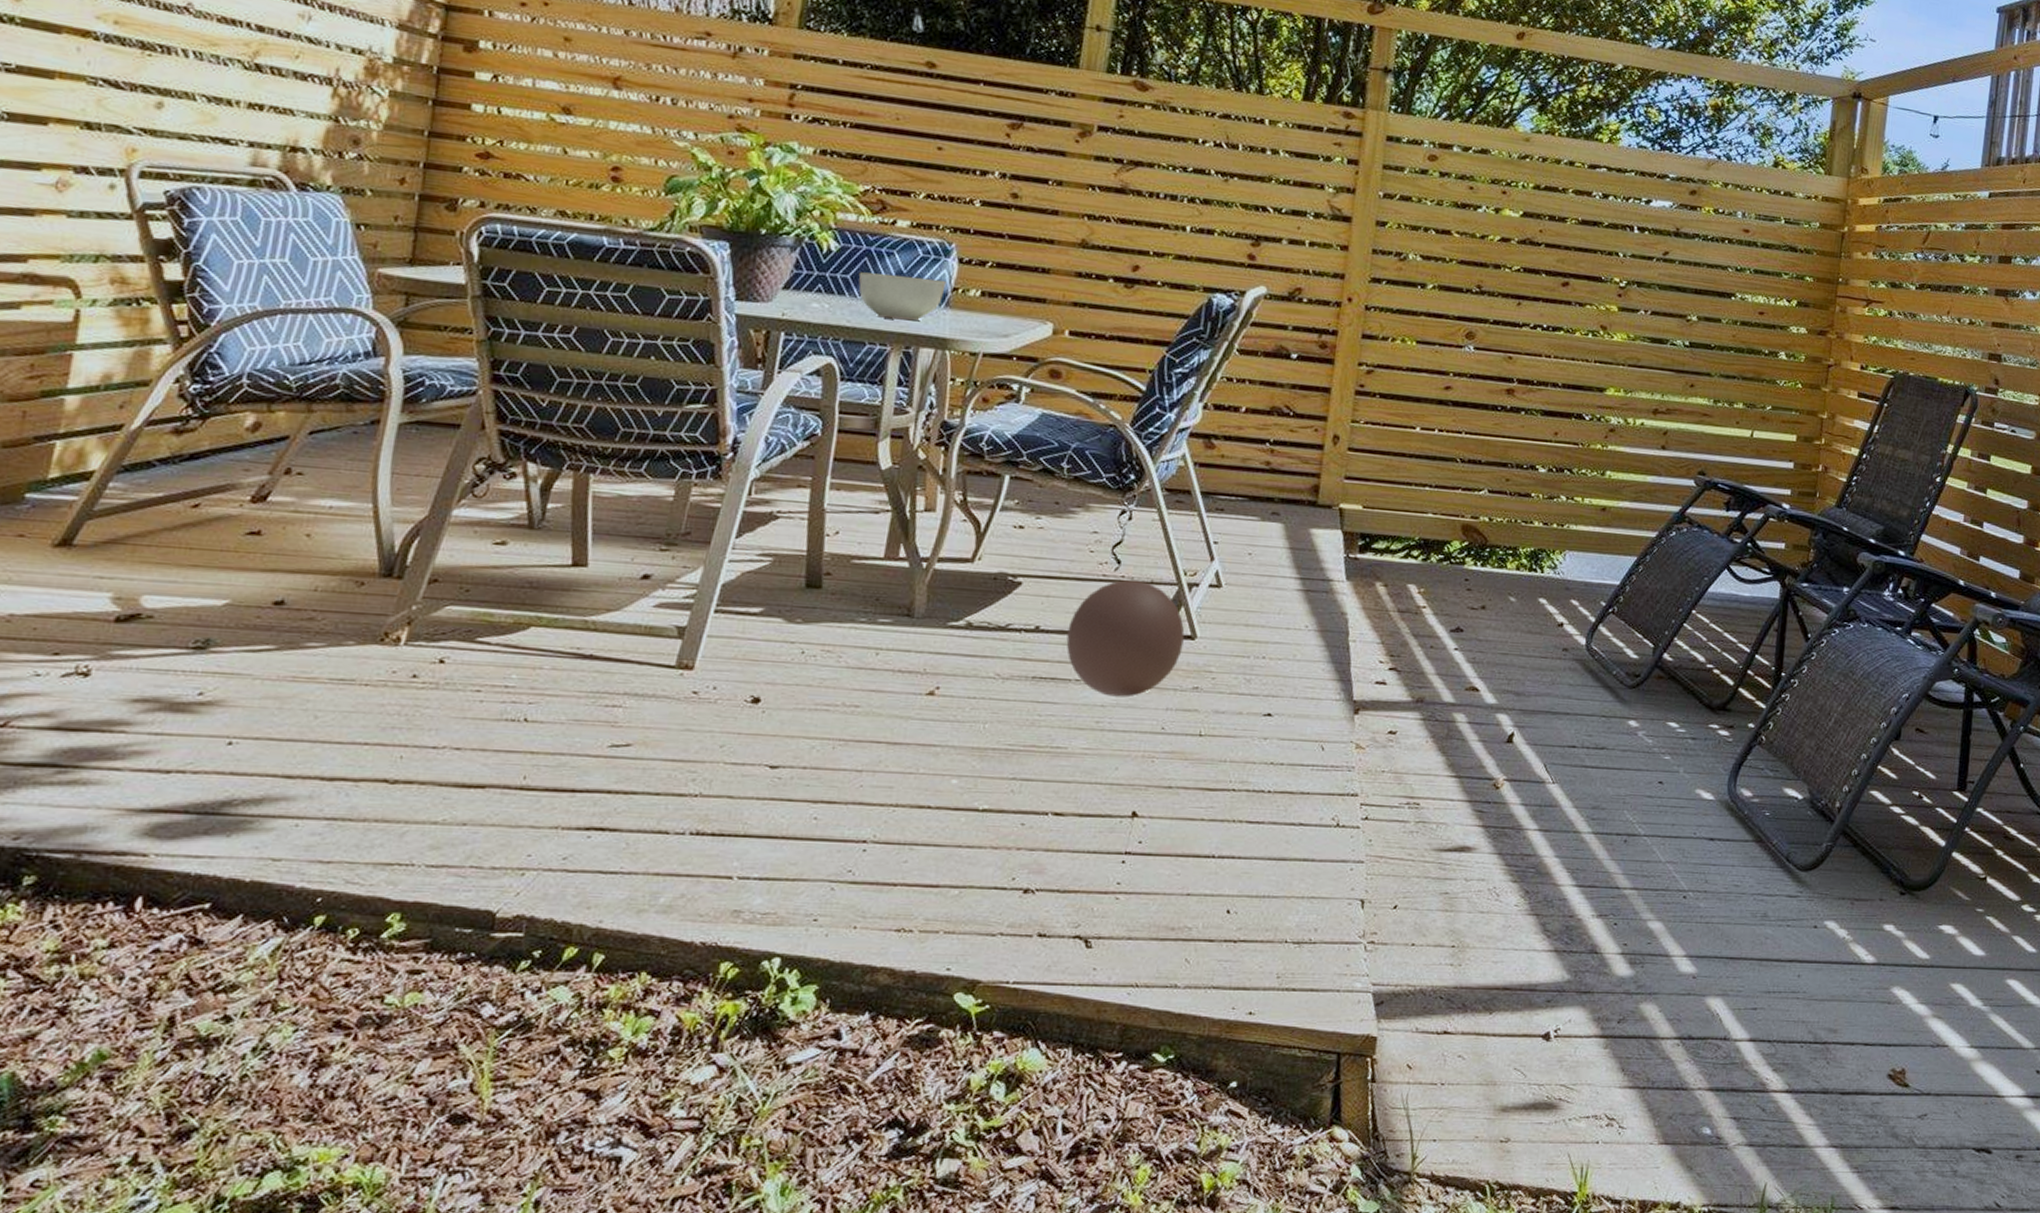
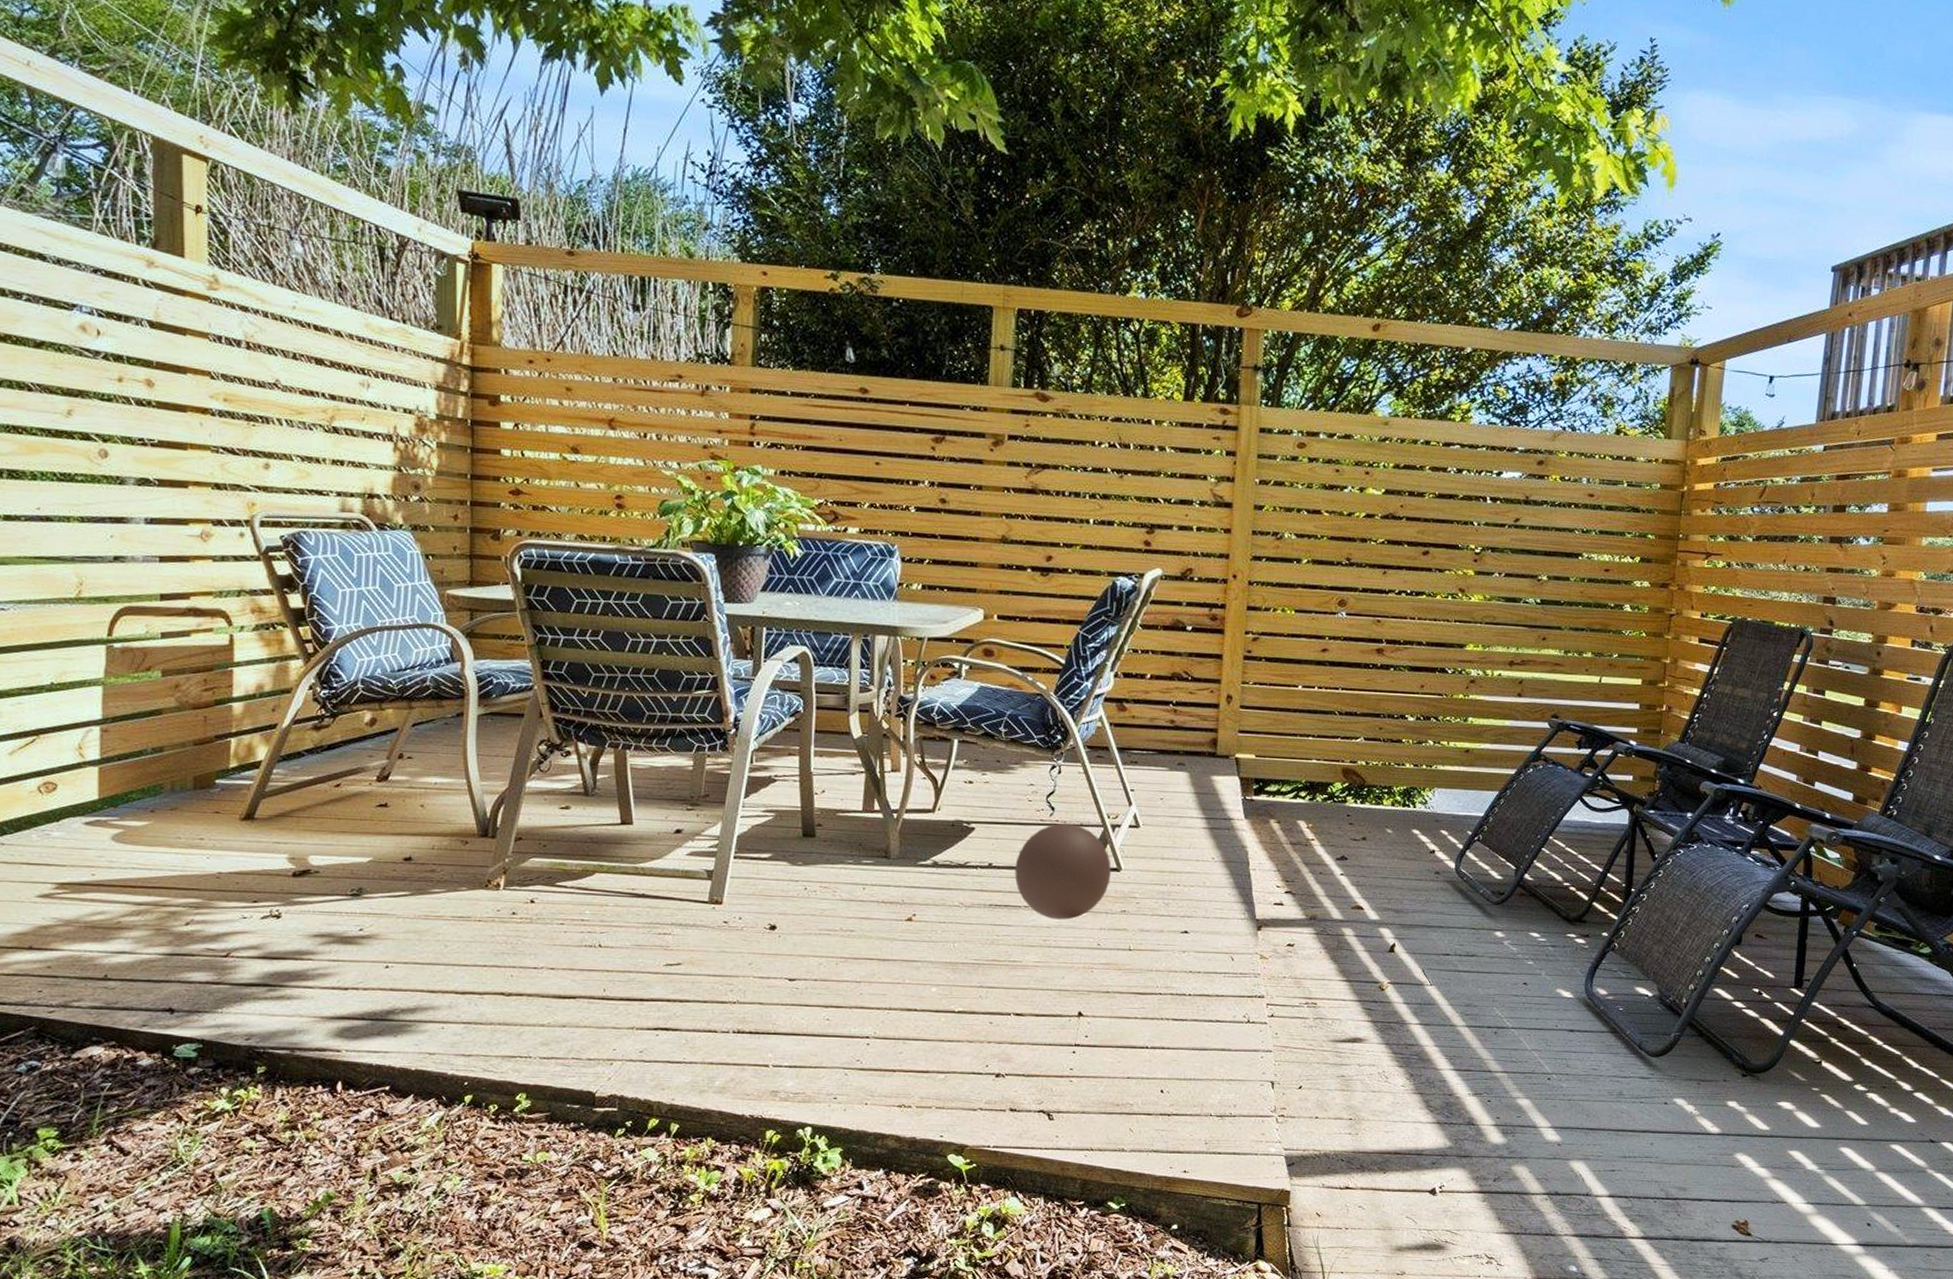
bowl: present [858,272,946,321] -> none [820,574,893,613]

